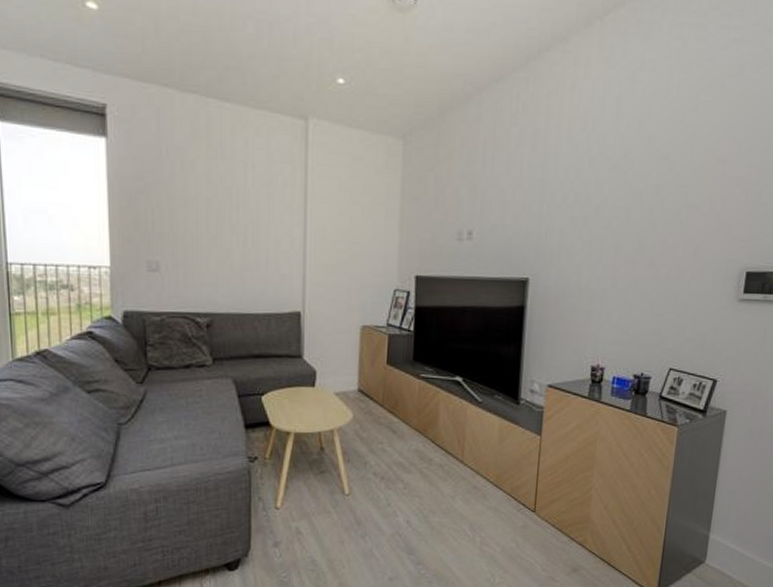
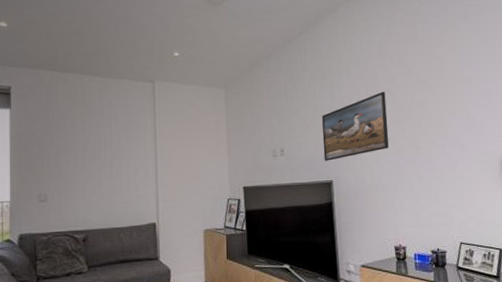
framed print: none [522,165,614,253] -> present [322,91,389,161]

